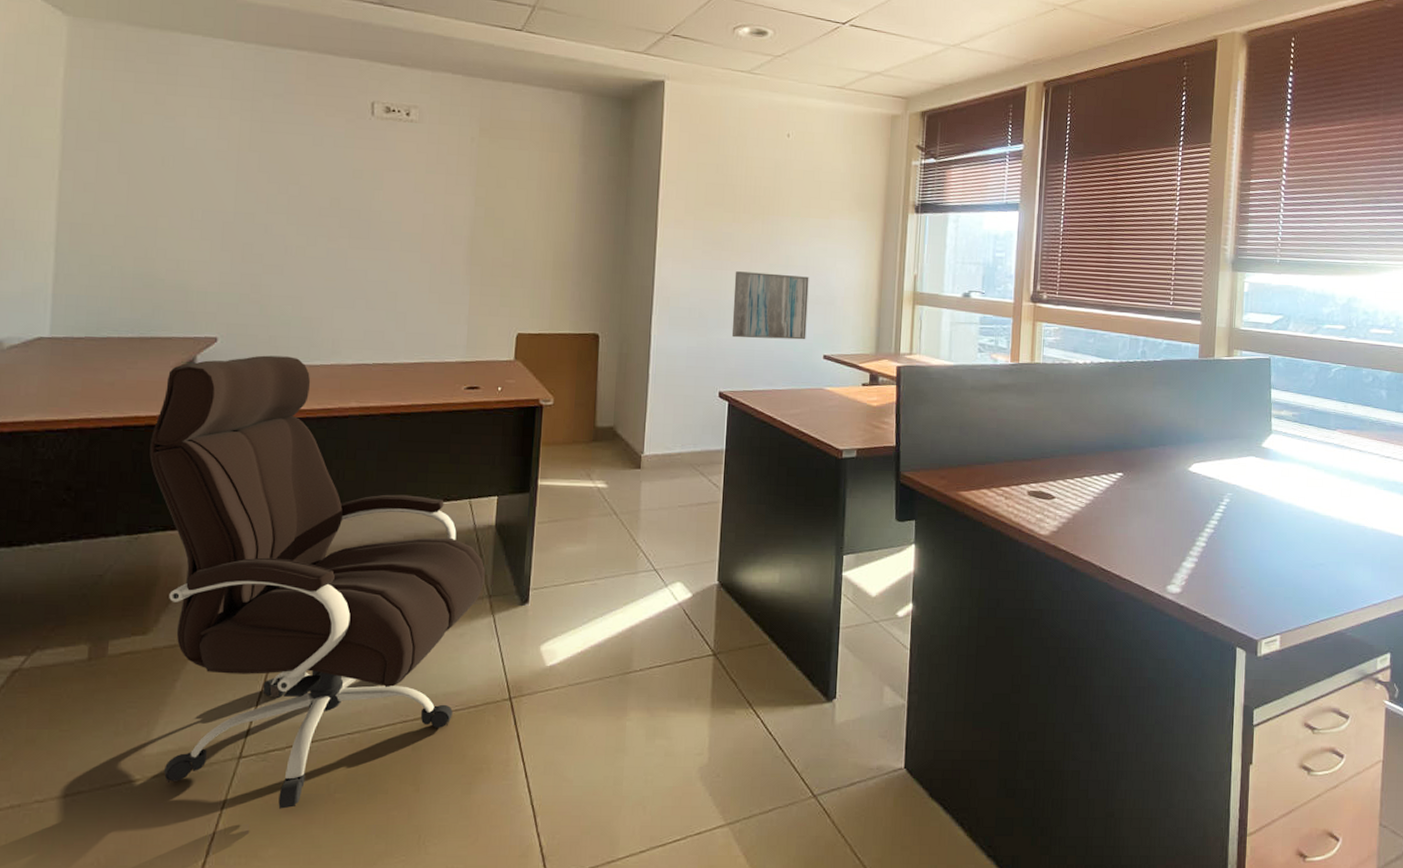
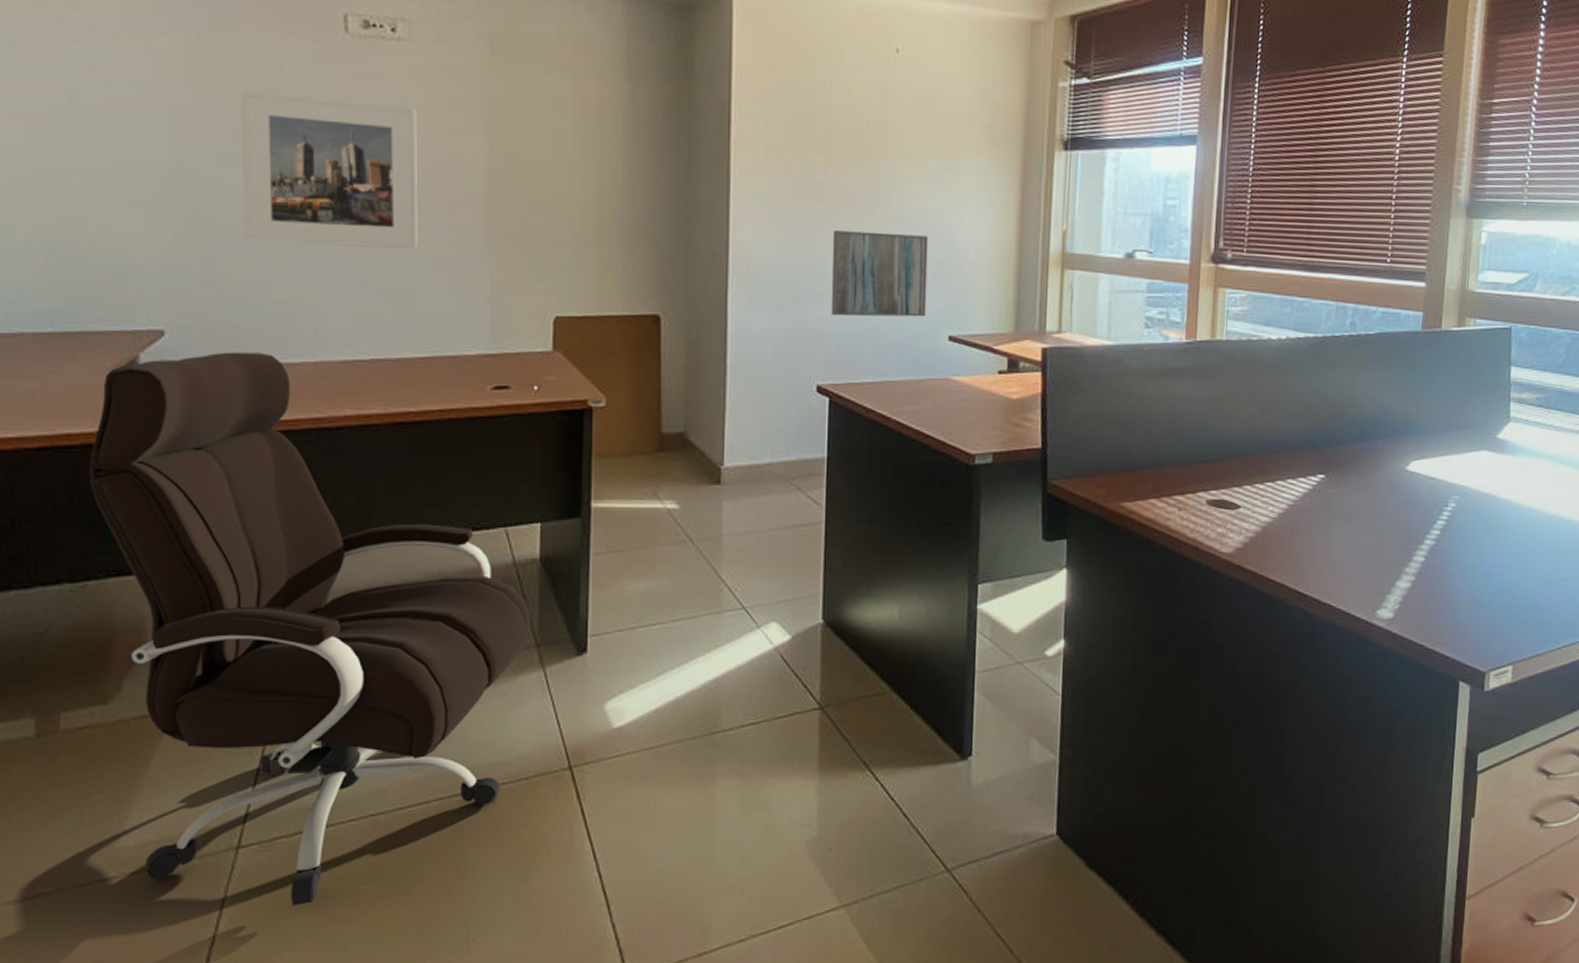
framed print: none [283,156,421,279] -> present [241,89,417,249]

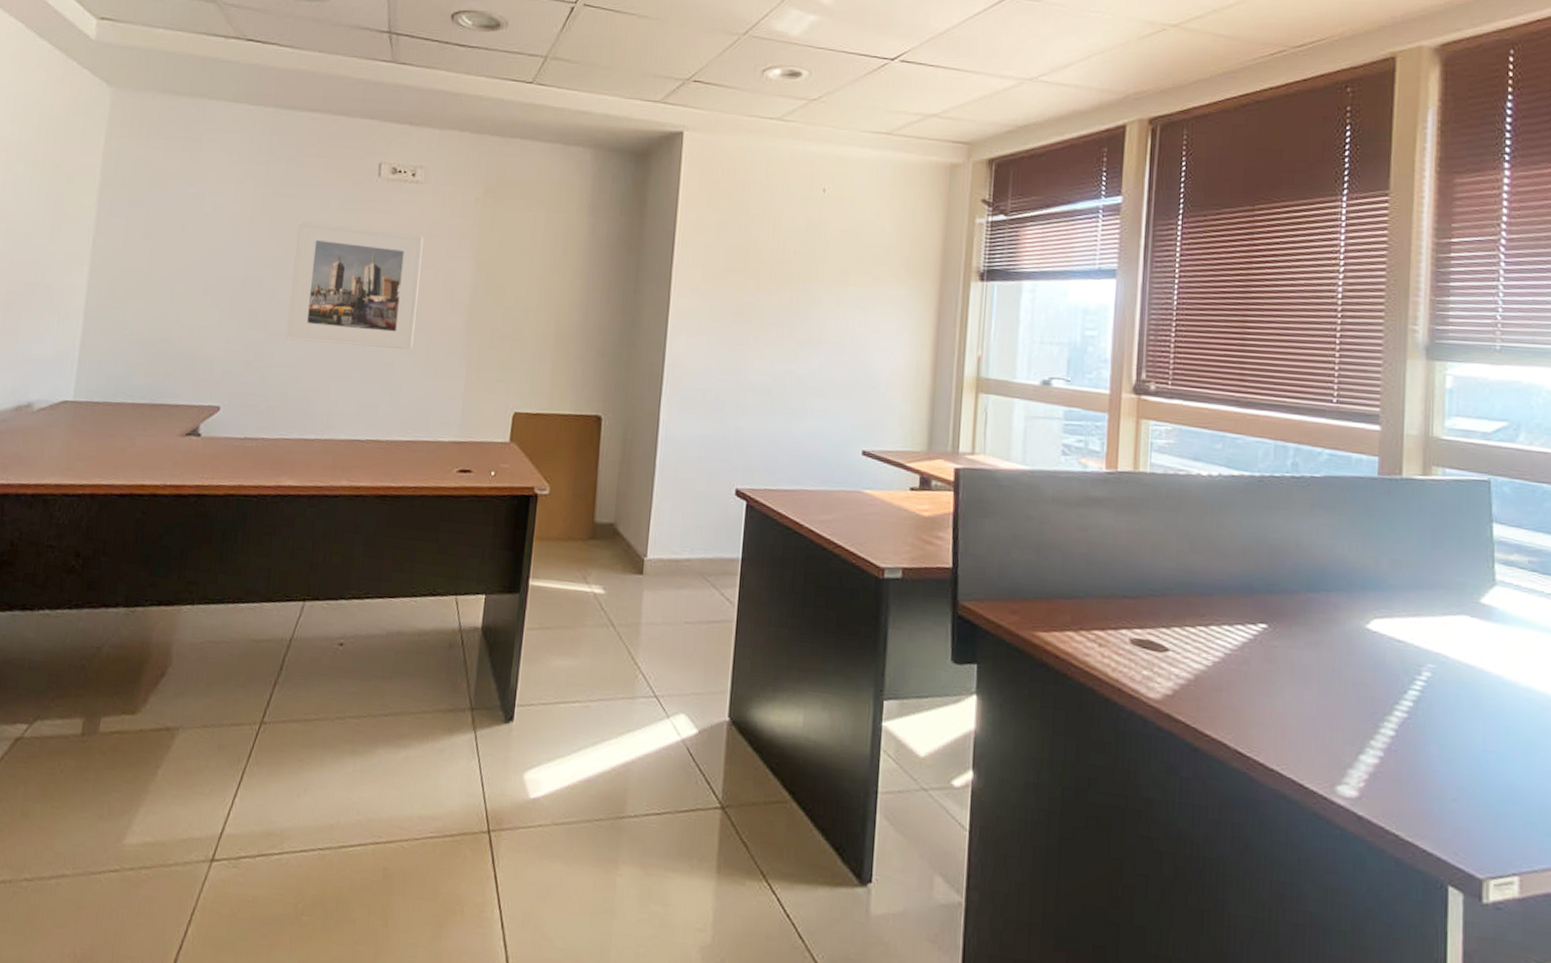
office chair: present [89,352,530,906] -> none [141,426,469,925]
wall art: present [830,231,928,317] -> none [752,348,846,432]

